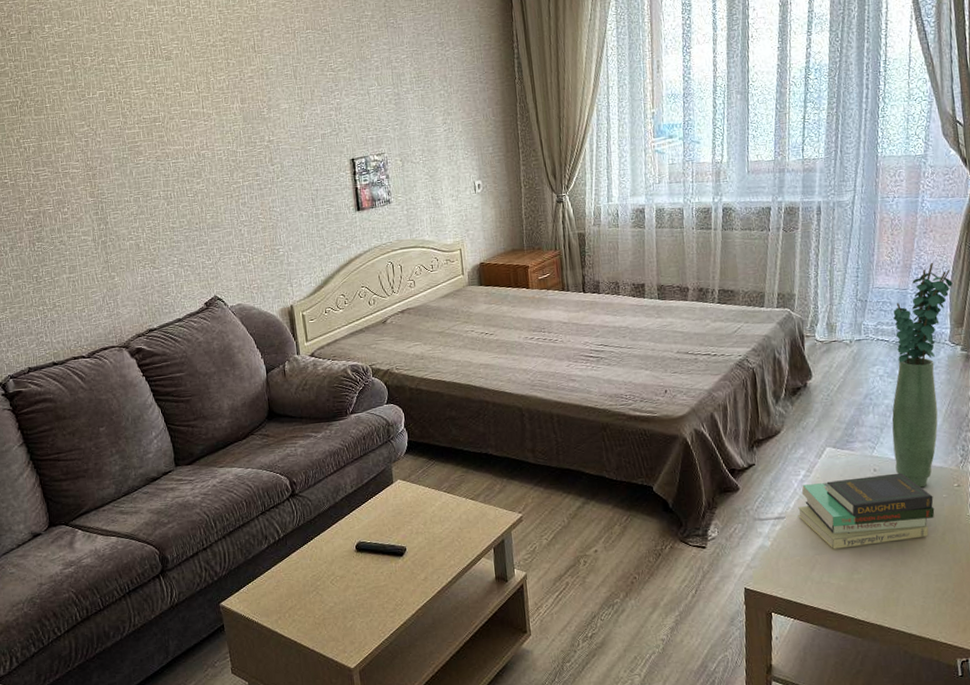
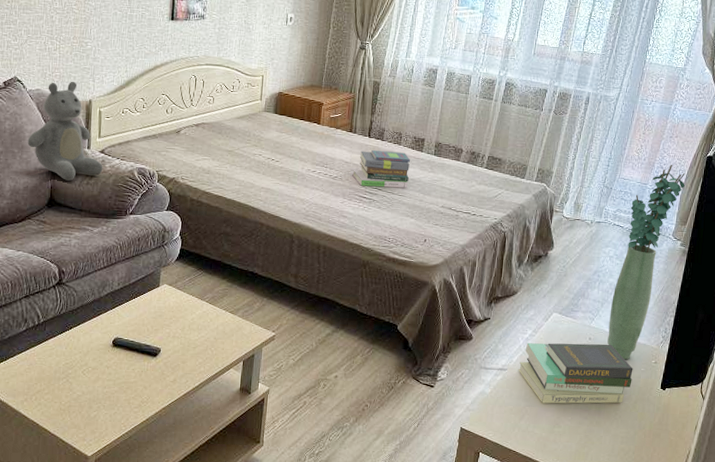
teddy bear: none [237,289,316,390] -> present [27,81,103,181]
books: none [573,302,636,345] -> present [352,150,410,188]

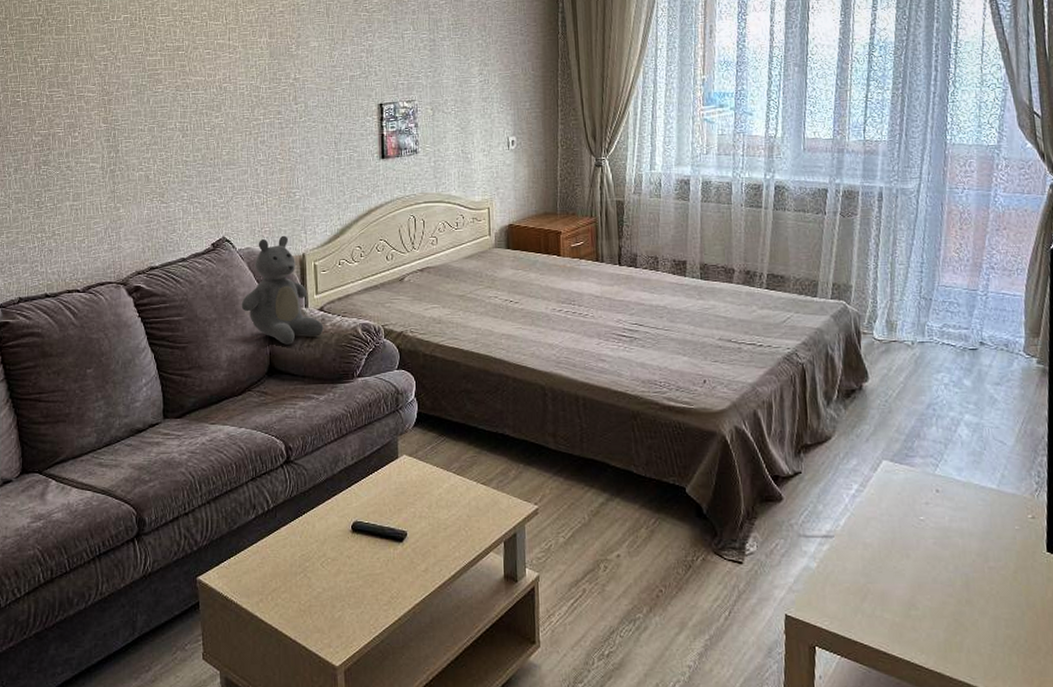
books: present [352,150,410,188] -> none [605,279,674,323]
books: present [518,343,633,404] -> none [848,496,1006,579]
vase: present [607,165,685,360] -> none [957,264,1028,516]

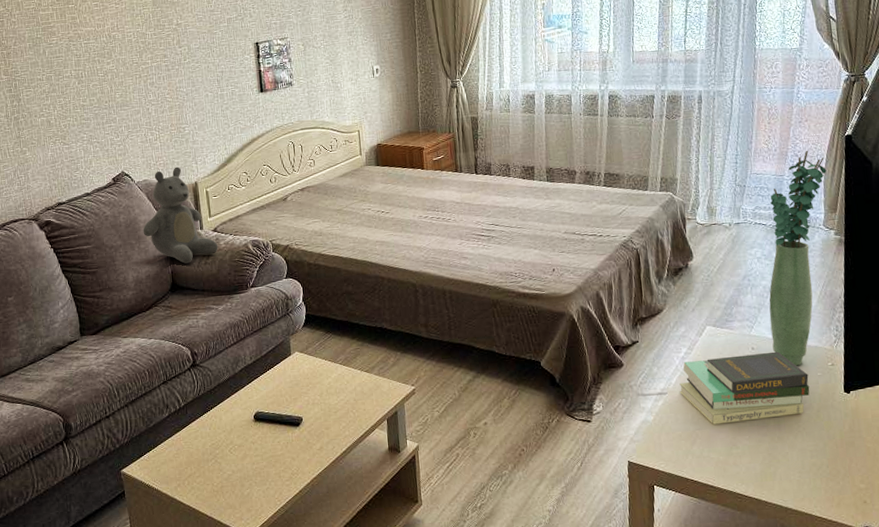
books: none [848,496,1006,579] -> present [679,351,810,425]
vase: none [957,264,1028,516] -> present [769,151,827,366]

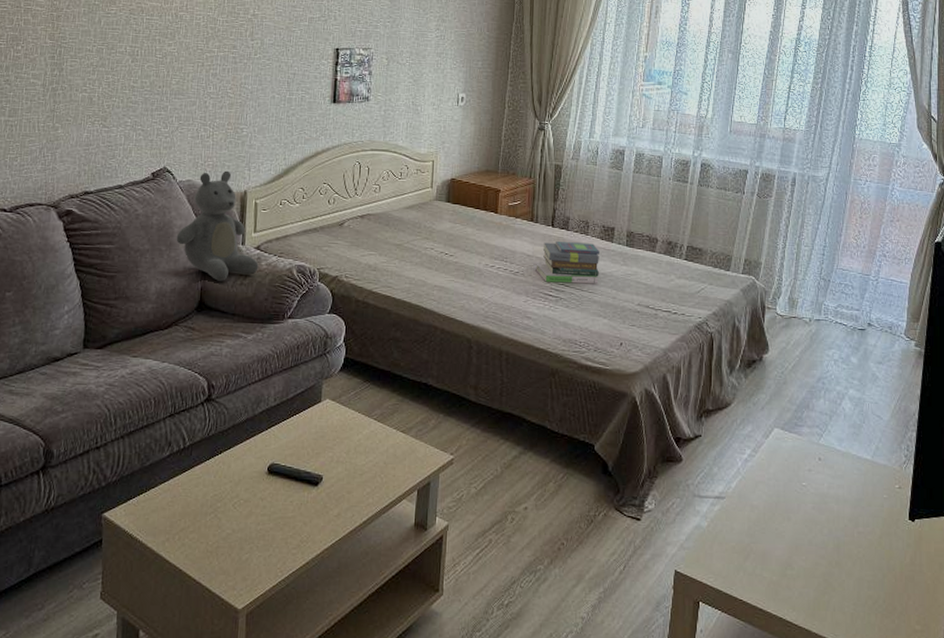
books: none [465,183,525,224] -> present [536,241,599,284]
books: present [679,351,810,425] -> none [738,464,874,540]
vase: present [769,151,827,366] -> none [840,253,913,485]

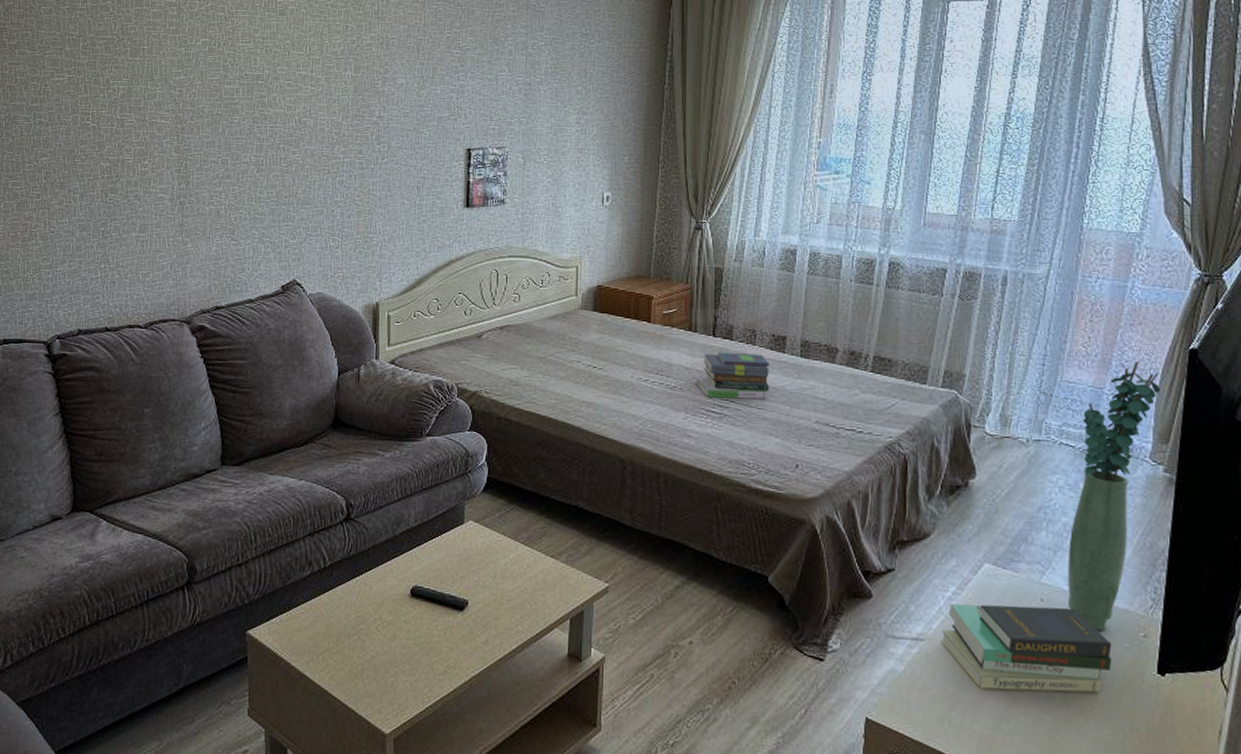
teddy bear: present [176,170,259,281] -> none [308,282,394,397]
books: none [738,464,874,540] -> present [941,604,1112,693]
vase: none [840,253,913,485] -> present [1067,362,1161,631]

